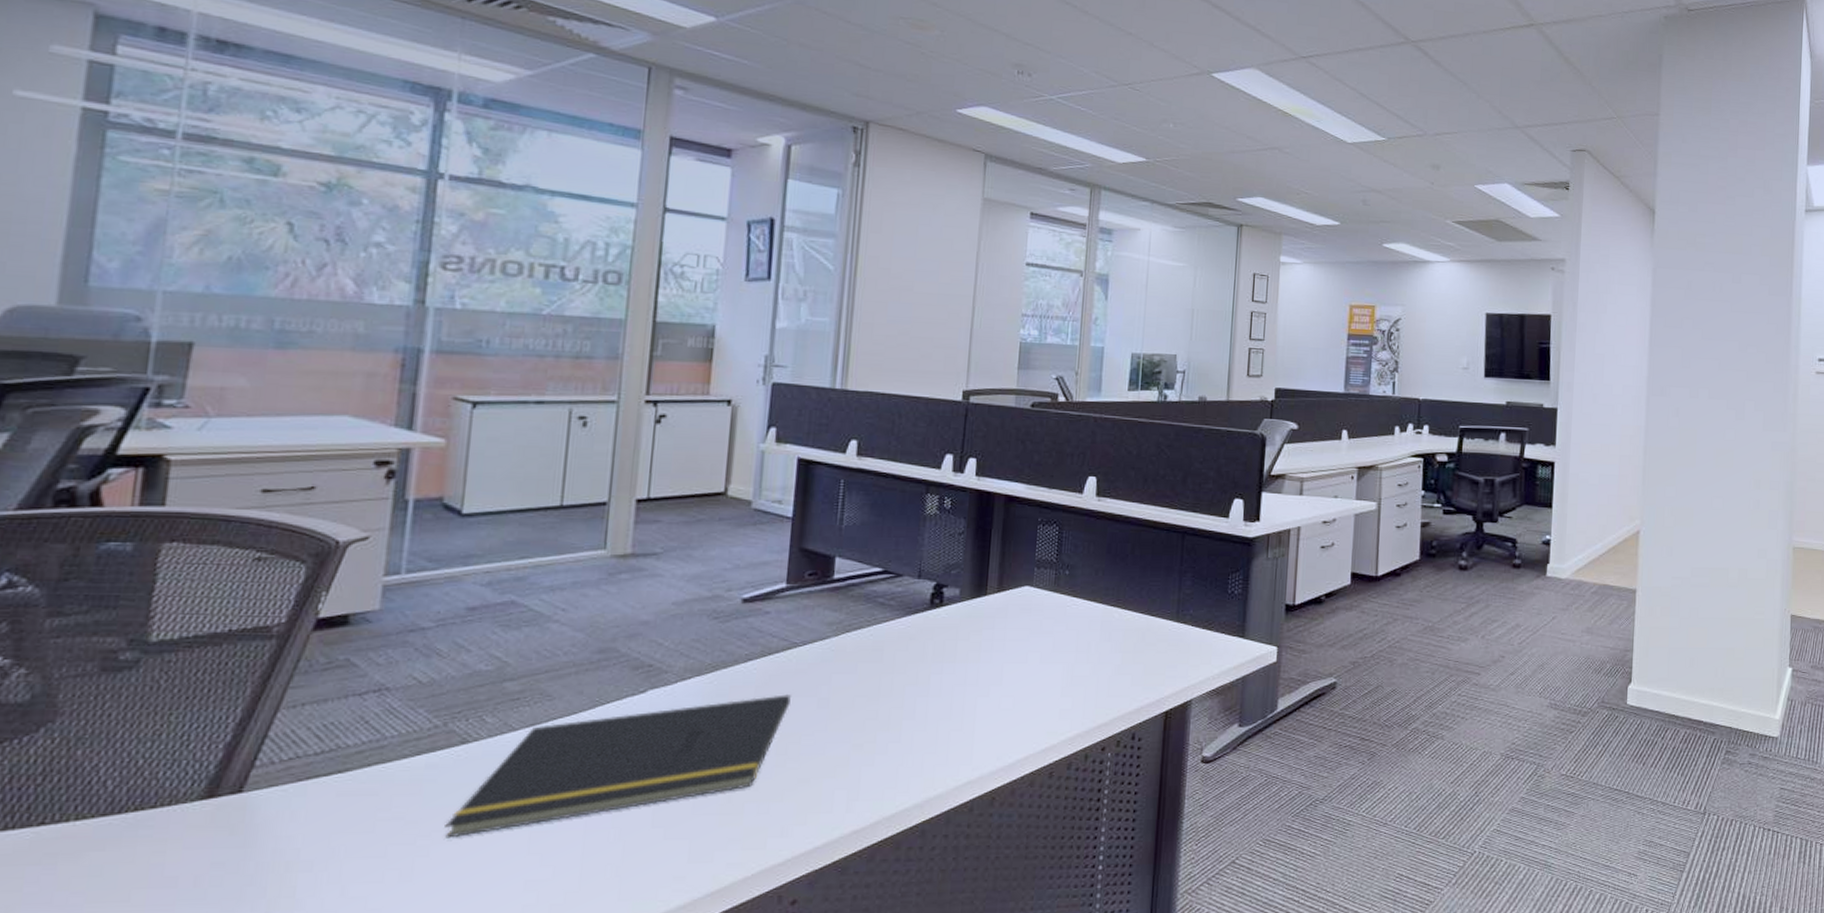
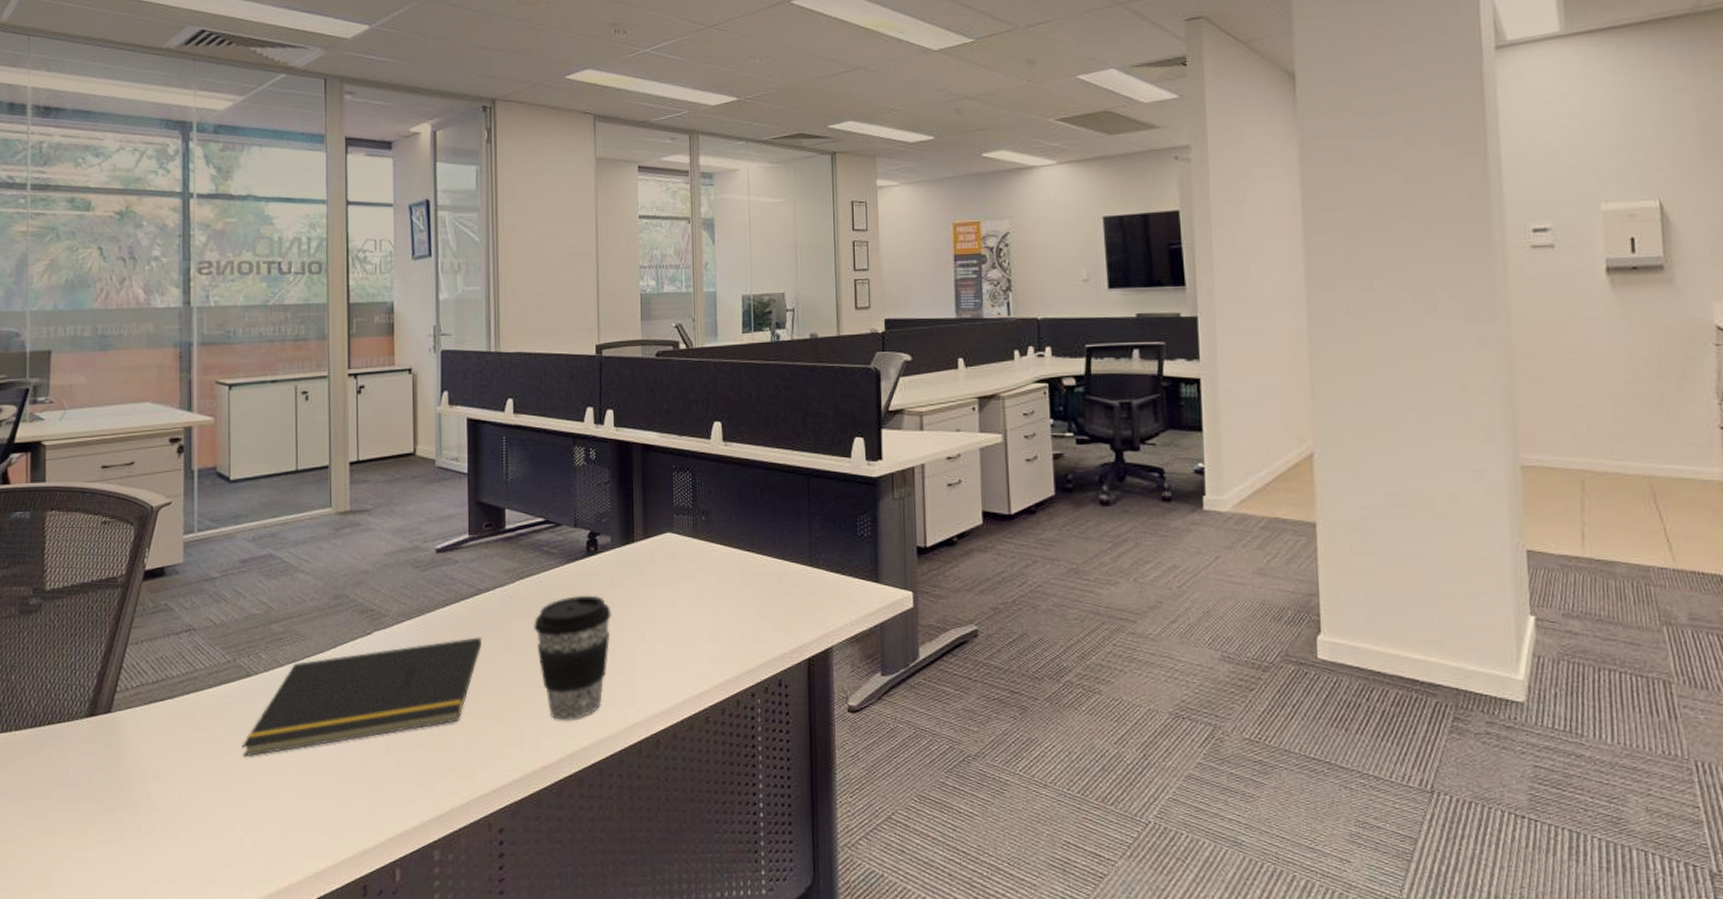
coffee cup: none [858,649,953,781] -> present [534,595,611,721]

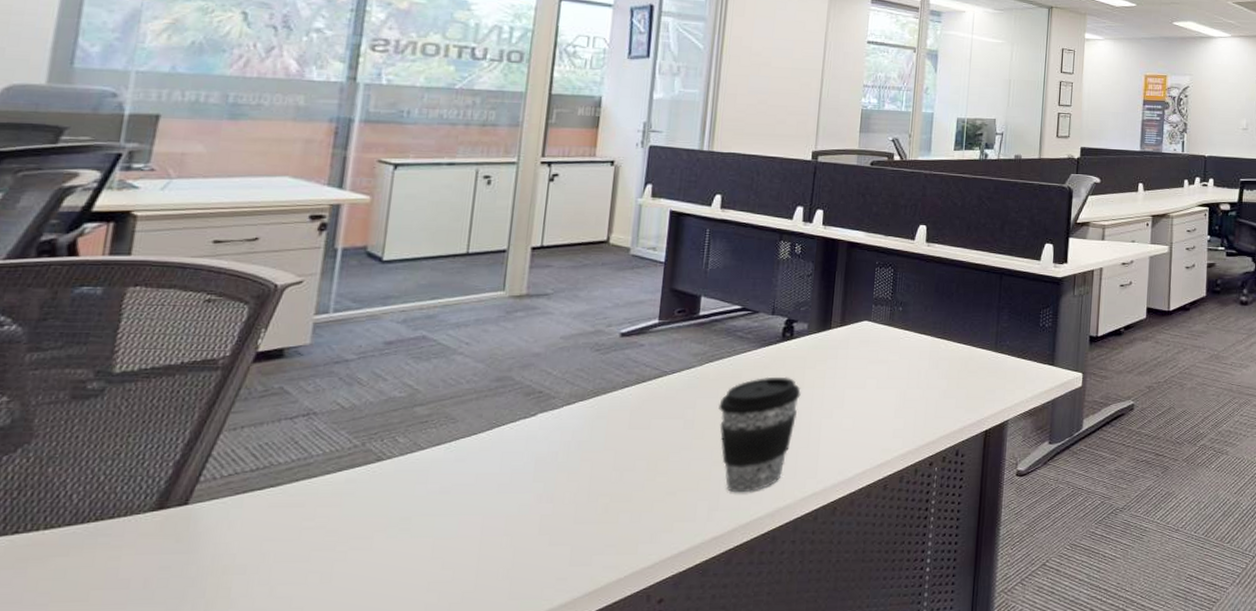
notepad: present [242,637,482,757] -> none [360,417,661,545]

